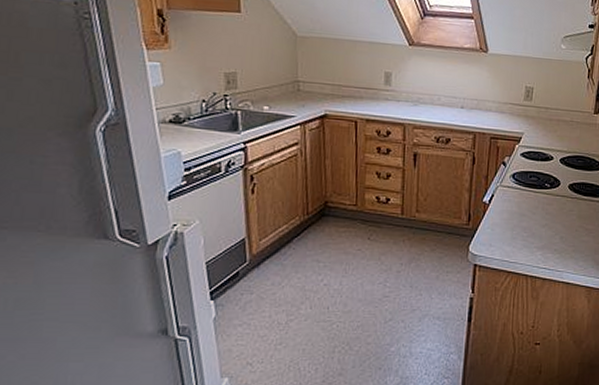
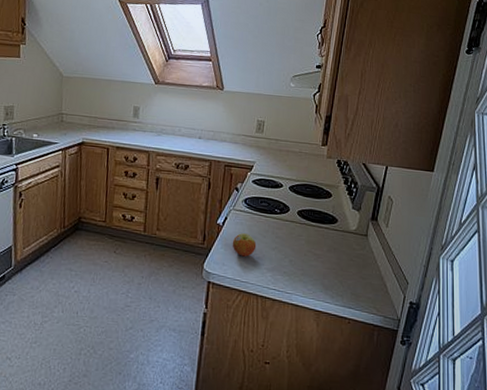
apple: none [499,211,526,236] -> present [232,233,257,257]

